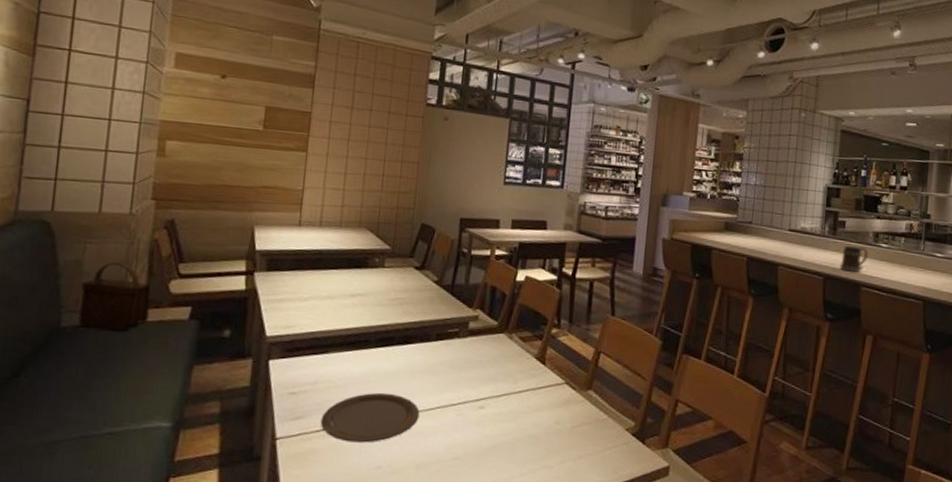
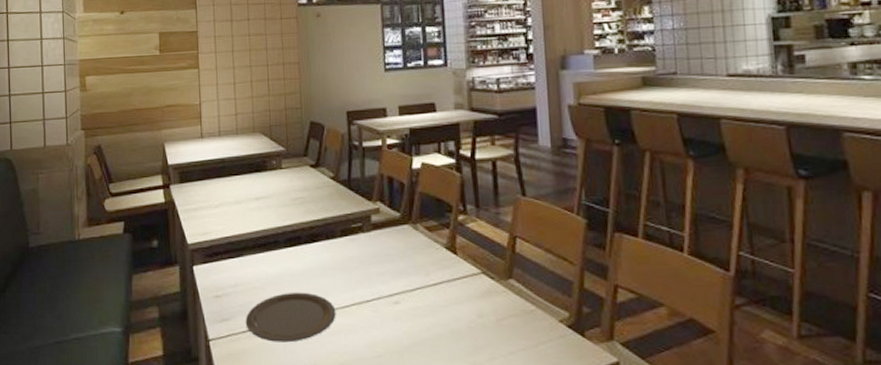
handbag: present [78,261,151,332] -> none [40,187,92,248]
beer mug: present [839,245,868,273] -> none [806,83,846,117]

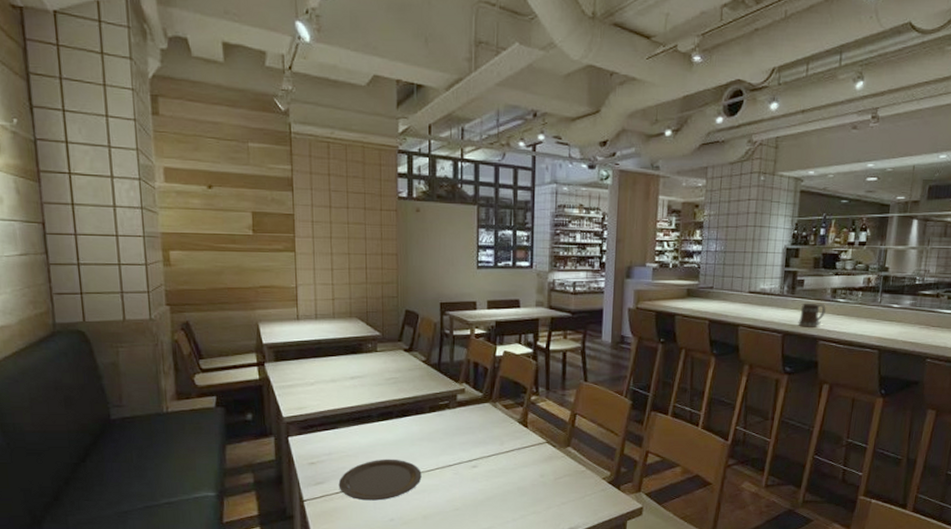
beer mug: none [806,83,846,117] -> present [798,302,826,329]

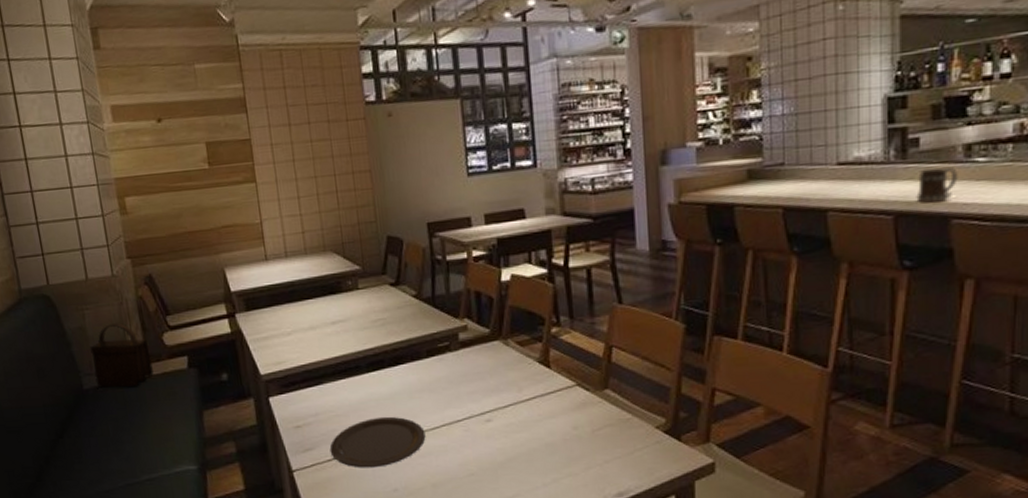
handbag: none [121,361,182,420] -> present [90,322,154,389]

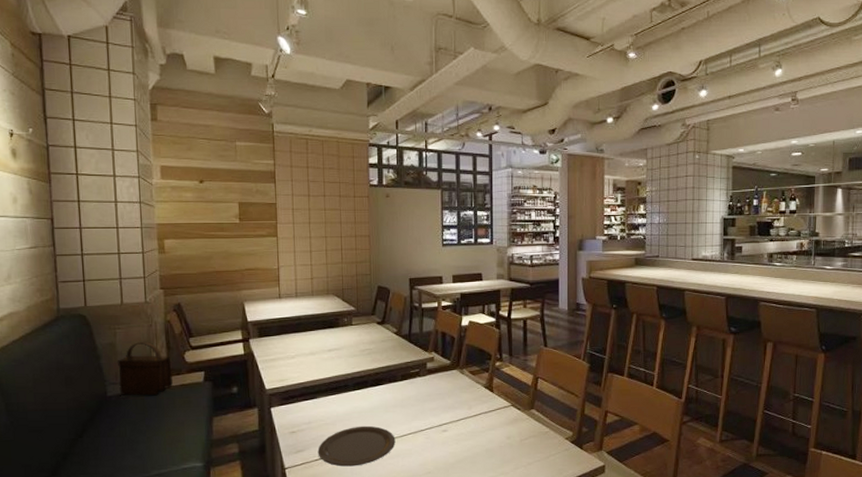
beer mug: present [916,167,958,204] -> none [739,267,764,291]

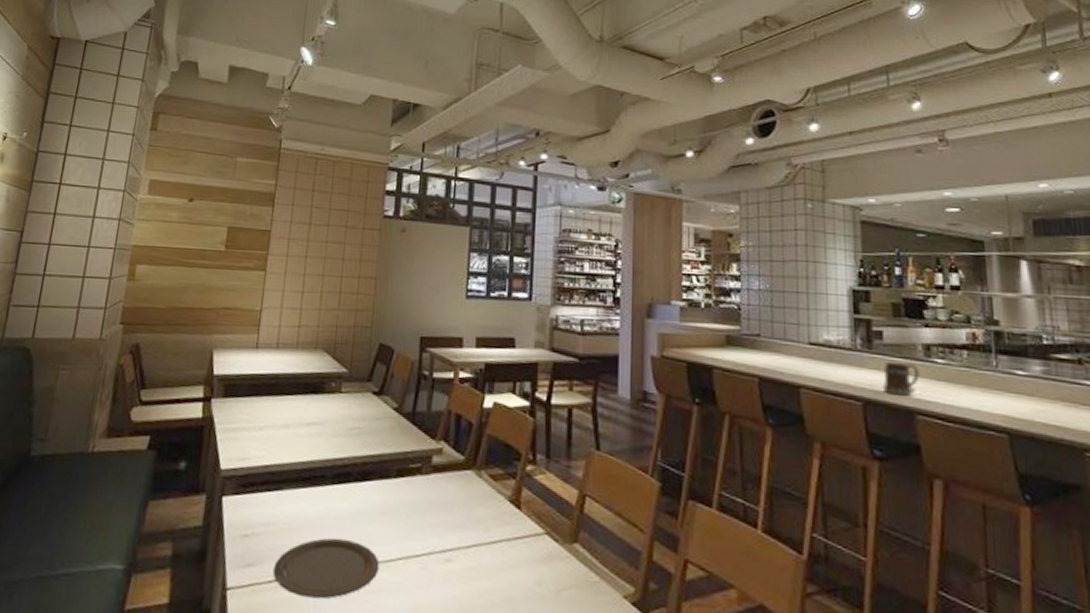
handbag: present [118,341,173,396] -> none [45,387,114,462]
beer mug: none [739,267,764,291] -> present [882,361,920,398]

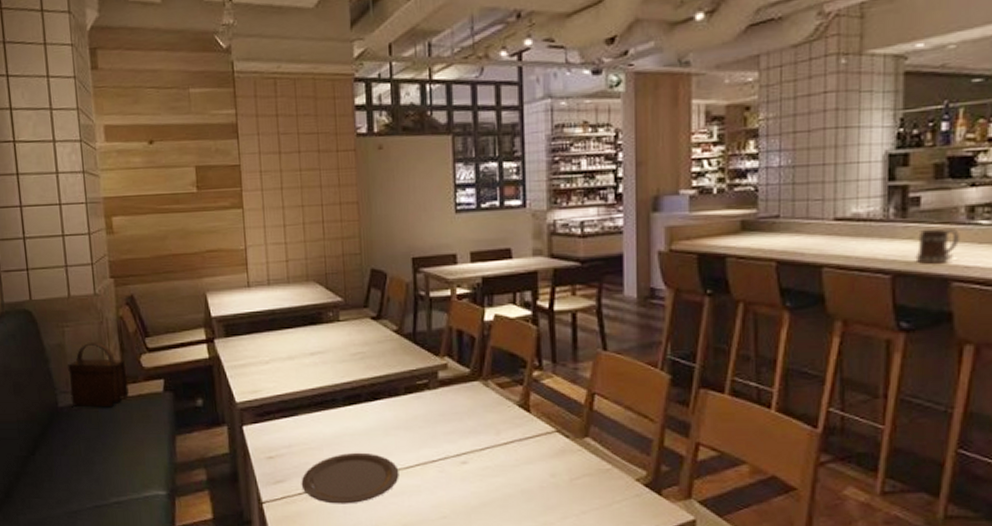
handbag: none [45,387,114,462] -> present [68,341,129,408]

